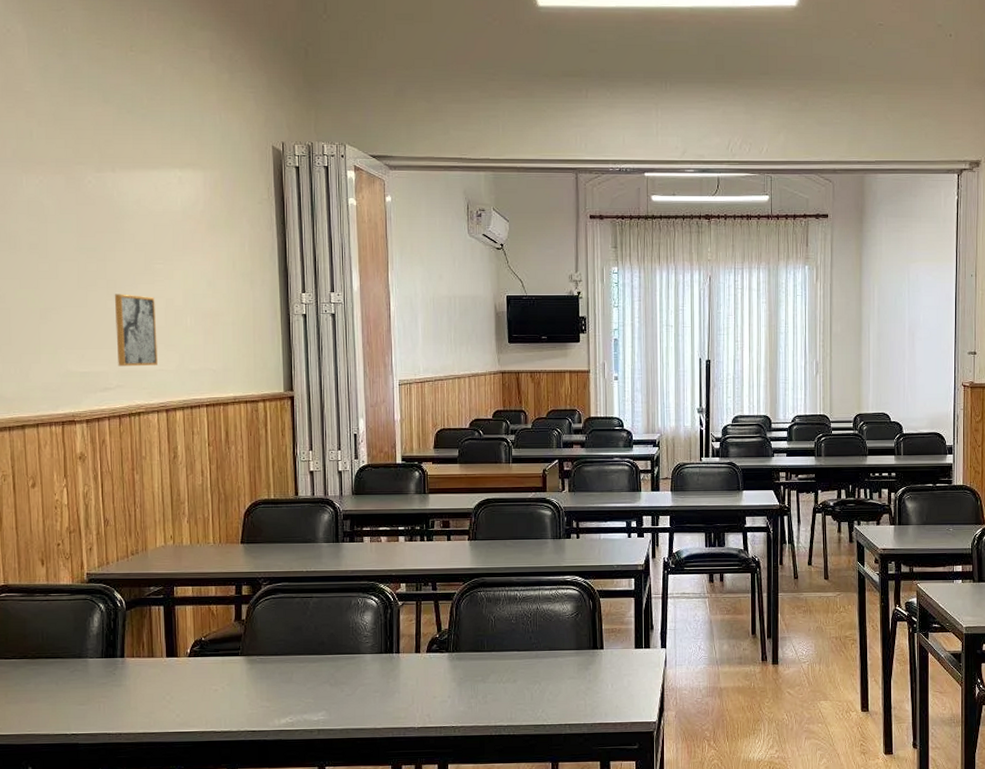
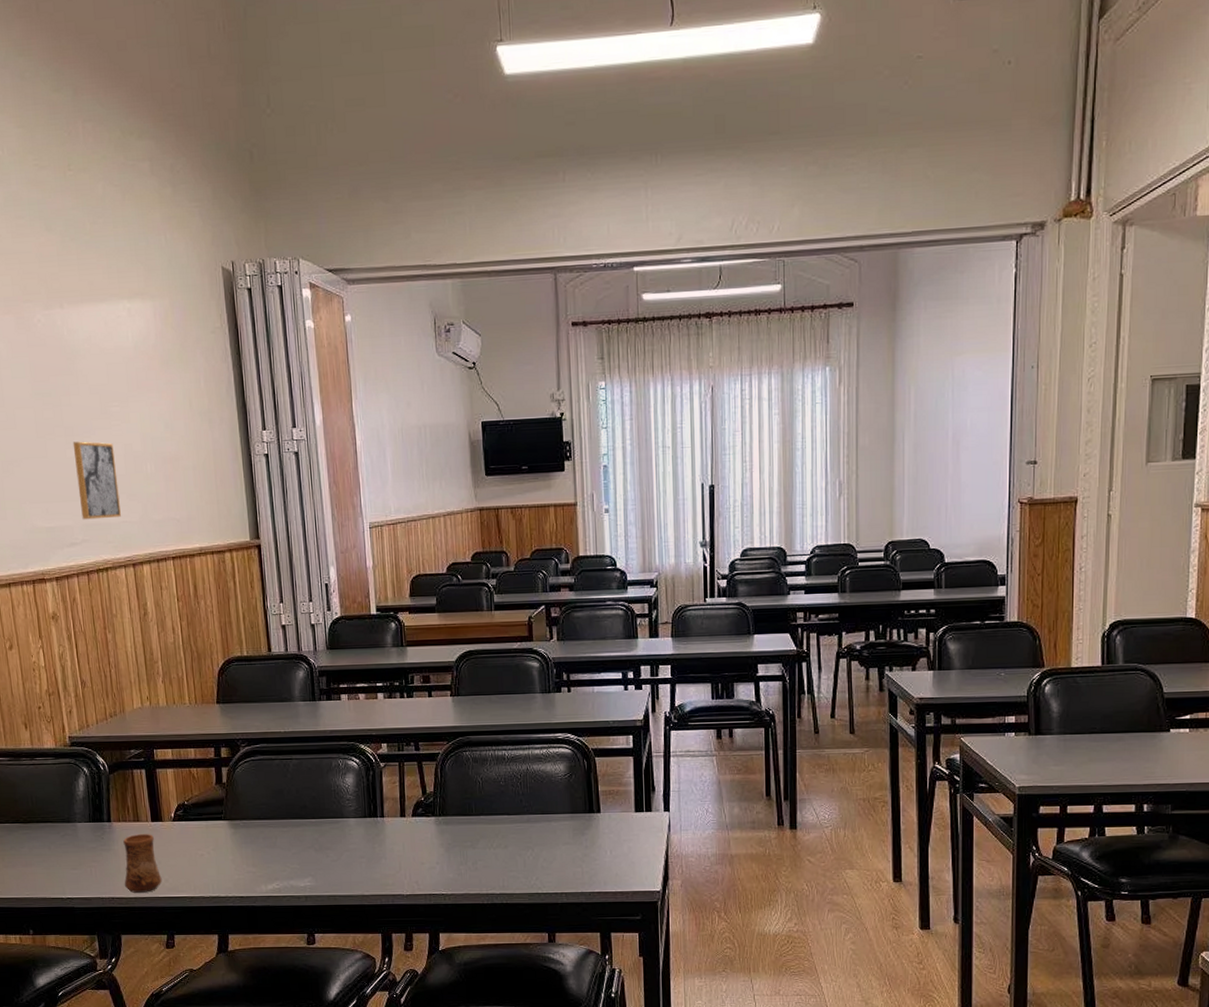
cup: none [133,669,173,728] -> present [123,834,162,893]

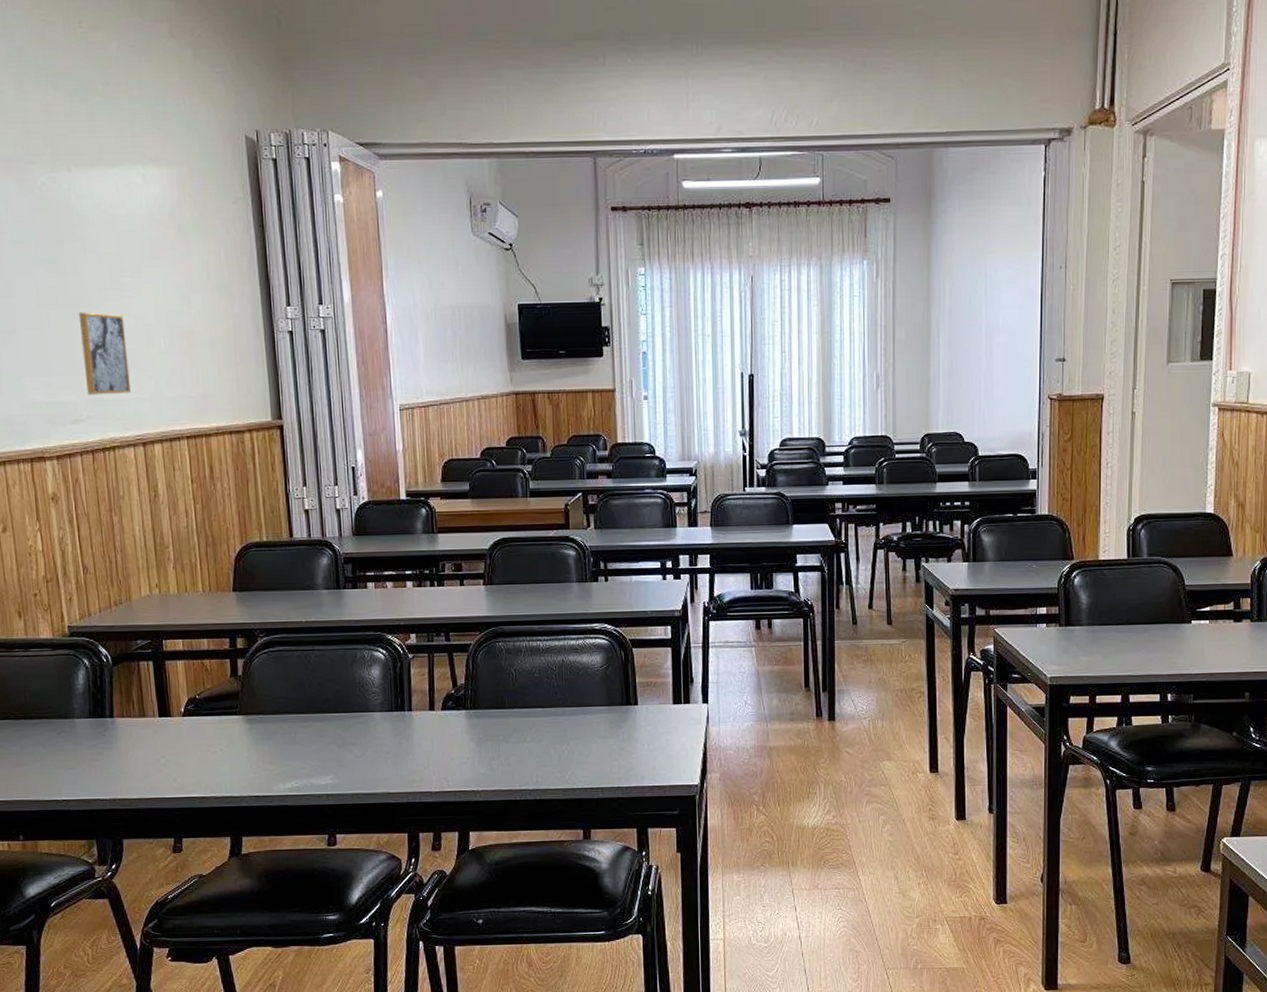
cup: present [123,834,162,893] -> none [127,730,170,794]

